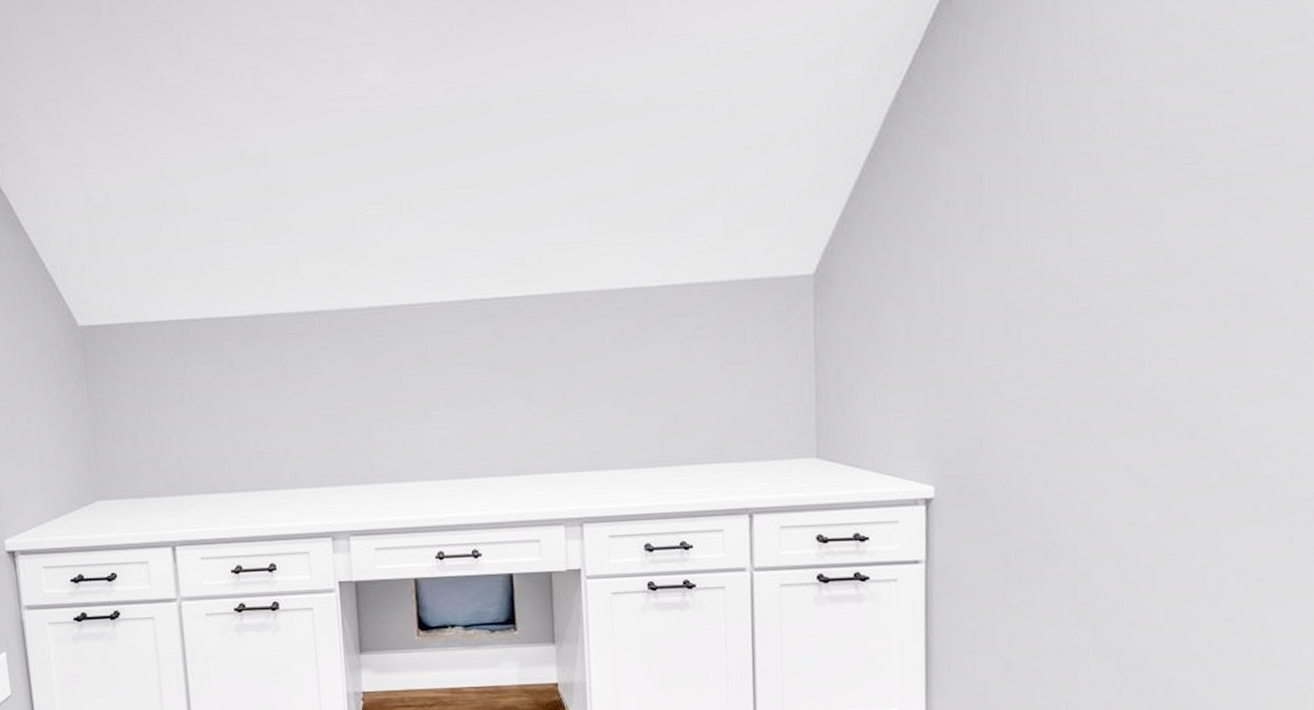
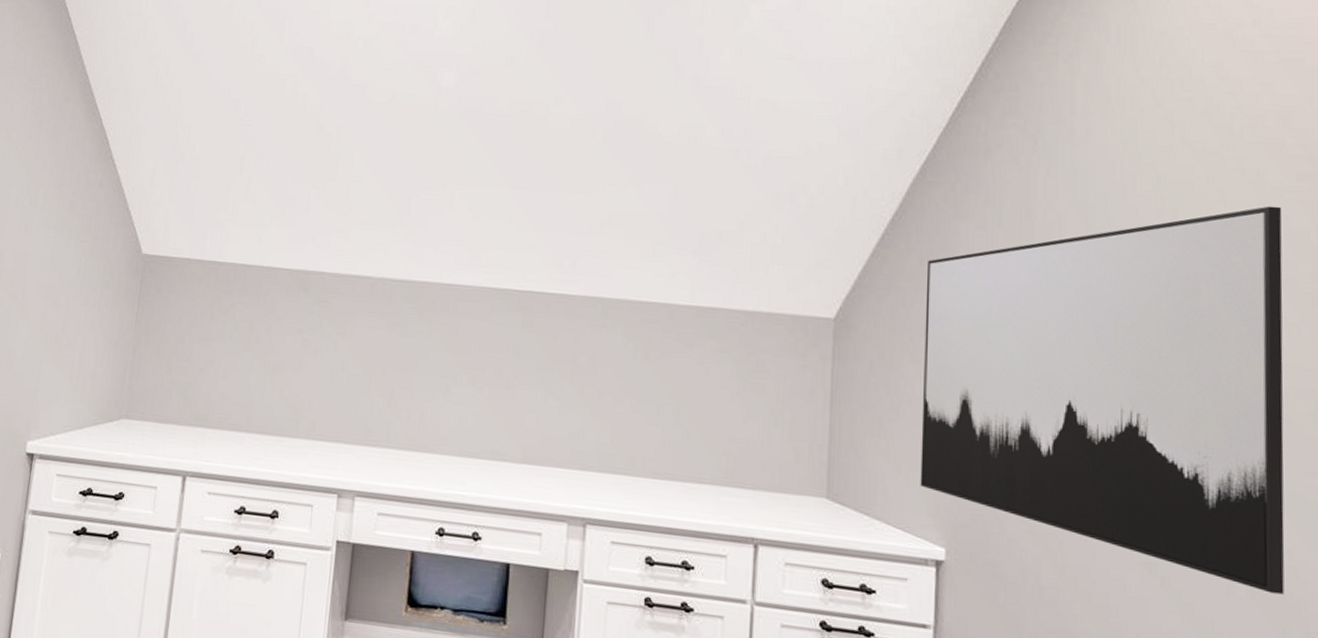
wall art: none [906,76,1272,475] -> present [920,206,1285,595]

